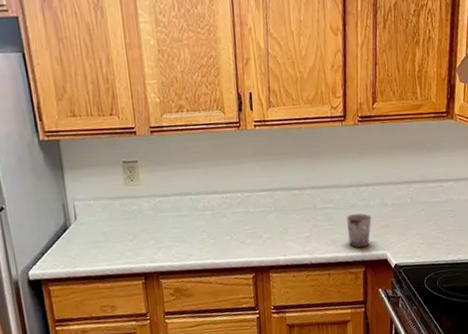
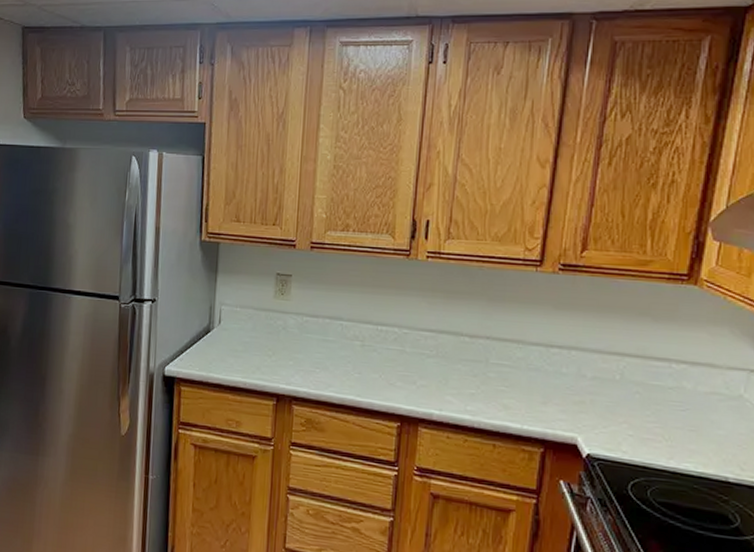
cup: present [347,213,372,248] -> none [526,378,562,423]

